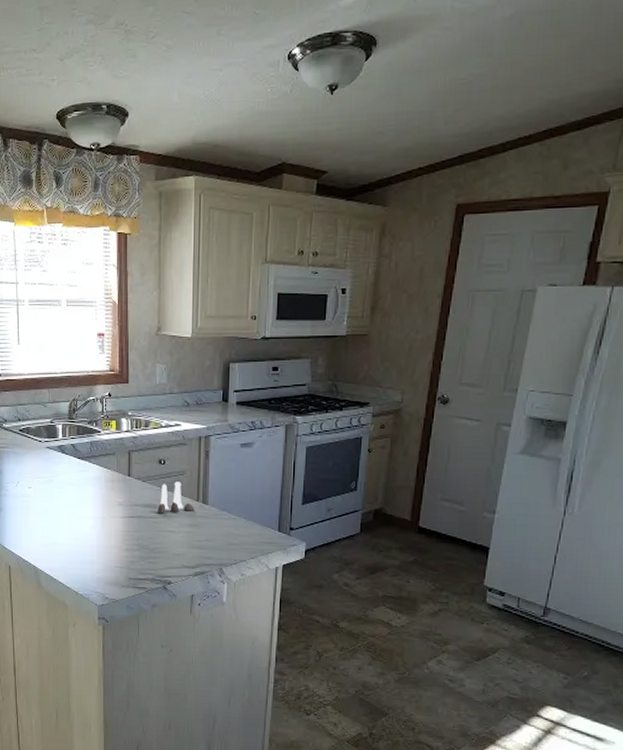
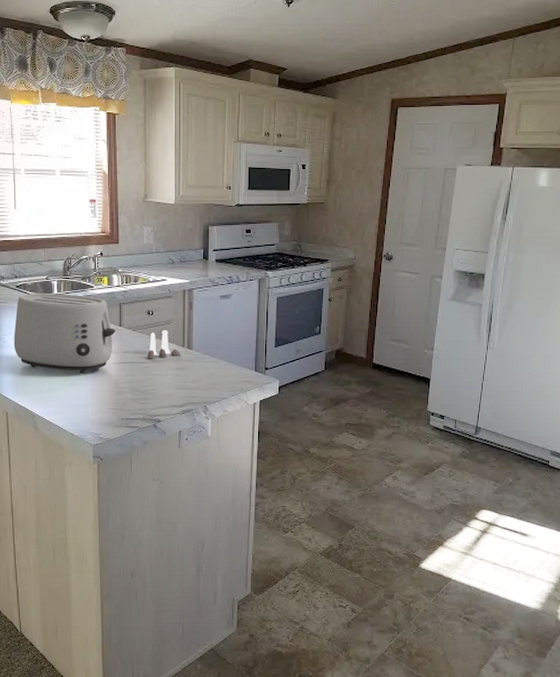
toaster: none [16,437,124,527] -> present [13,292,115,373]

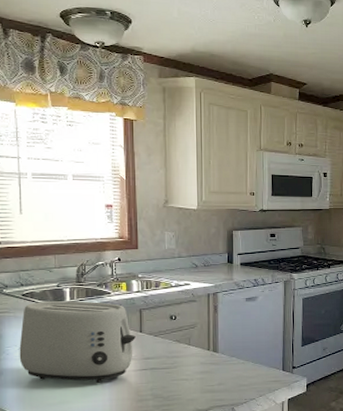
salt and pepper shaker set: present [147,330,181,359] -> none [170,334,206,364]

